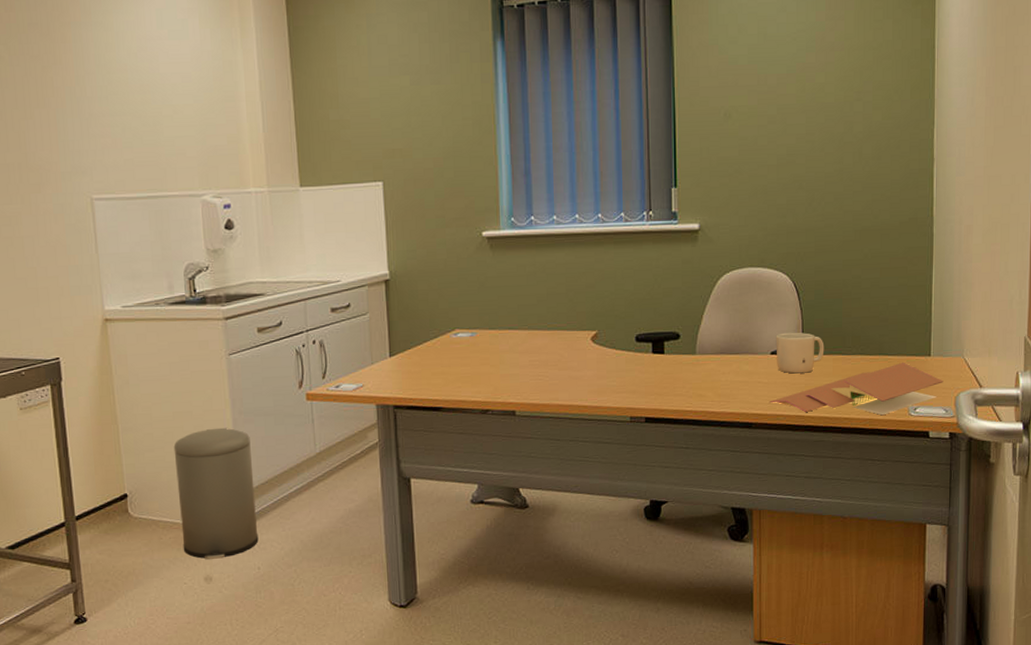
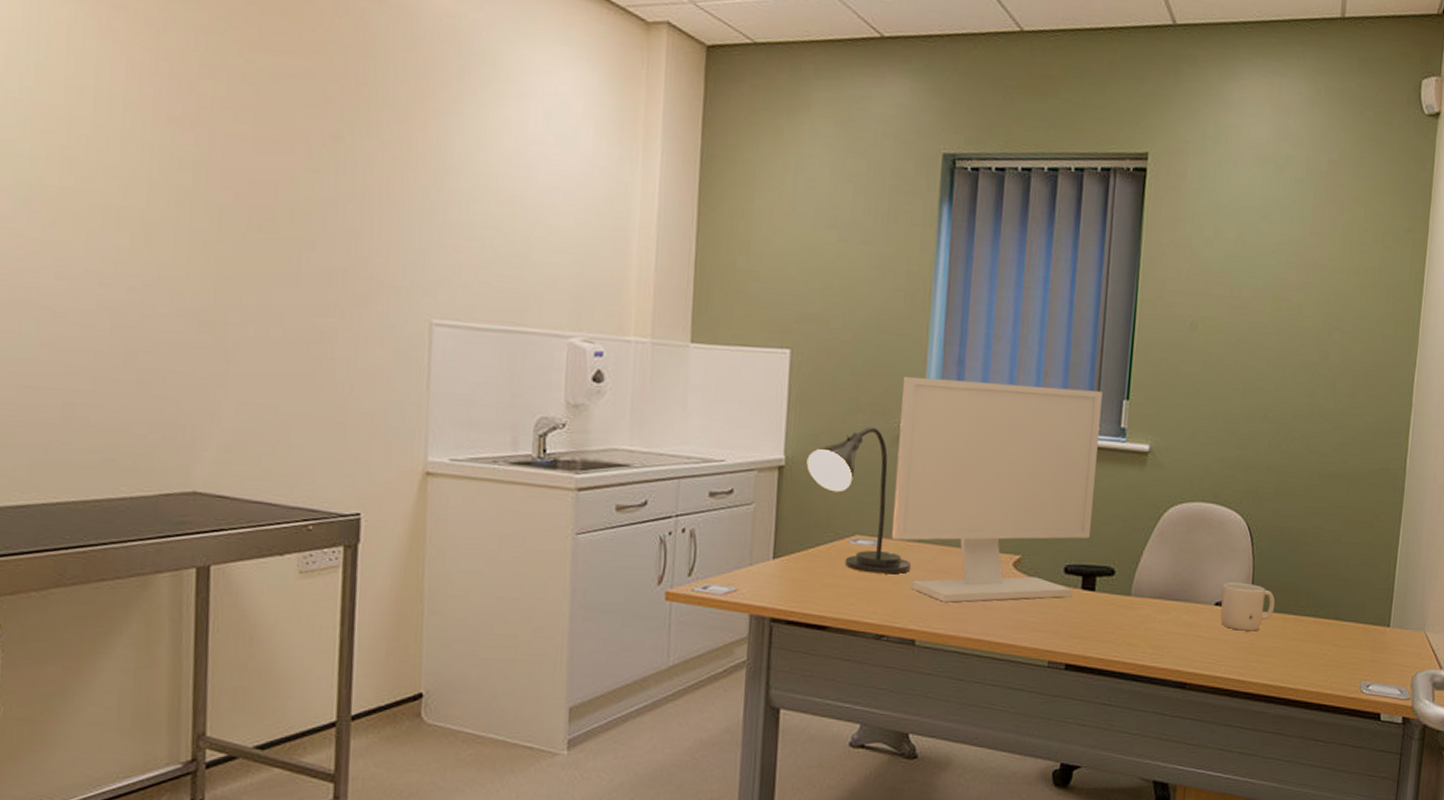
pedal bin: present [173,427,259,560] -> none [485,622,589,786]
desk lamp: none [407,238,505,360] -> present [806,426,912,575]
computer monitor: none [481,183,656,377] -> present [891,376,1103,603]
papers: present [770,362,944,416] -> none [1208,630,1401,690]

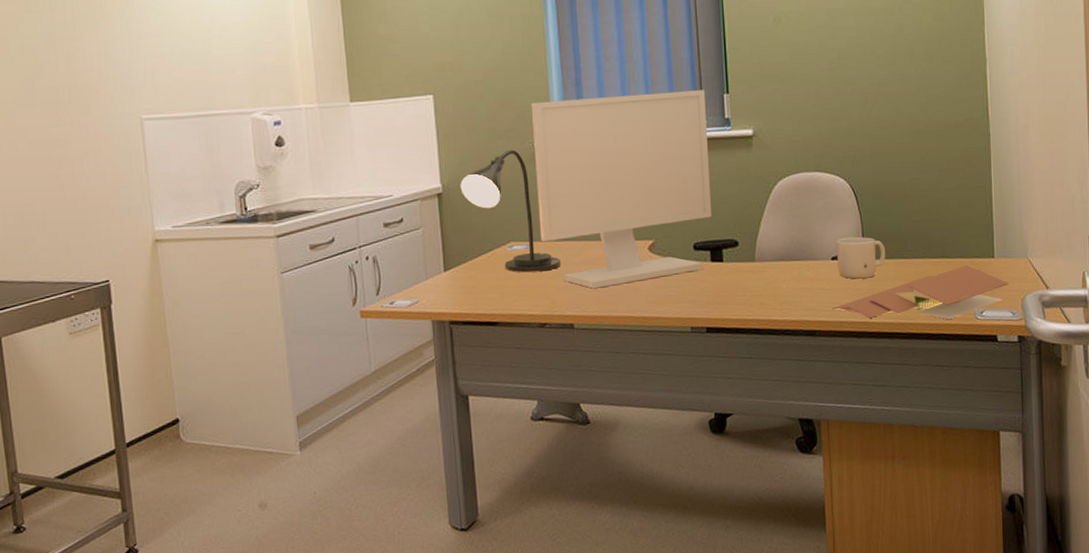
papers: none [1208,630,1401,690] -> present [833,264,1009,320]

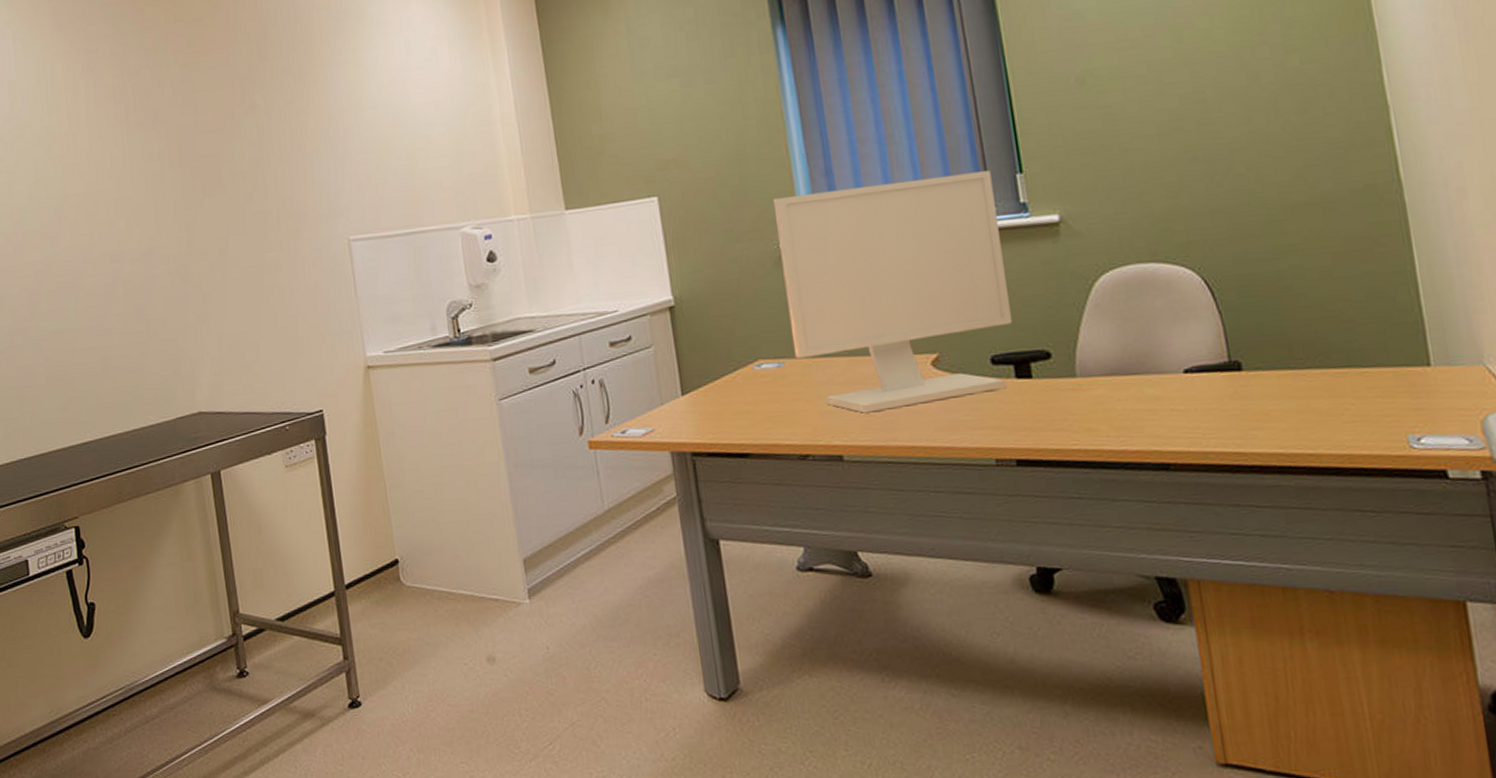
desk lamp: present [460,149,562,273] -> none [694,253,823,396]
papers: present [833,264,1009,320] -> none [1191,375,1458,450]
mug: present [835,236,886,279] -> none [1187,342,1264,397]

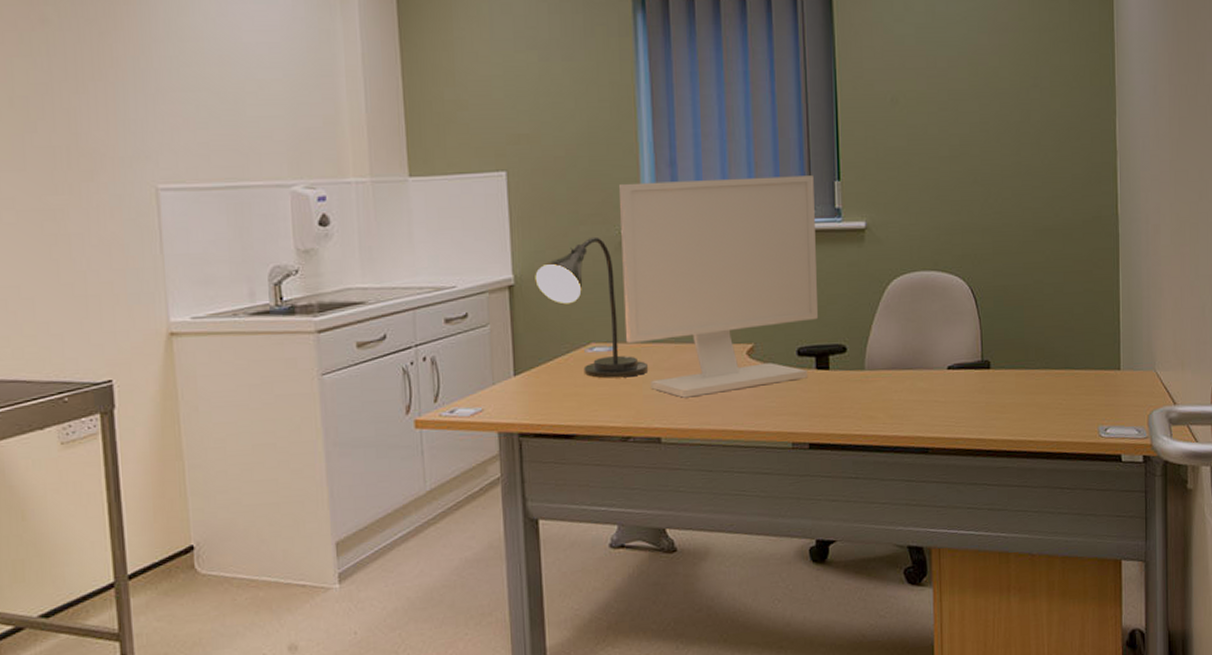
desk lamp: none [694,253,823,396] -> present [535,236,649,379]

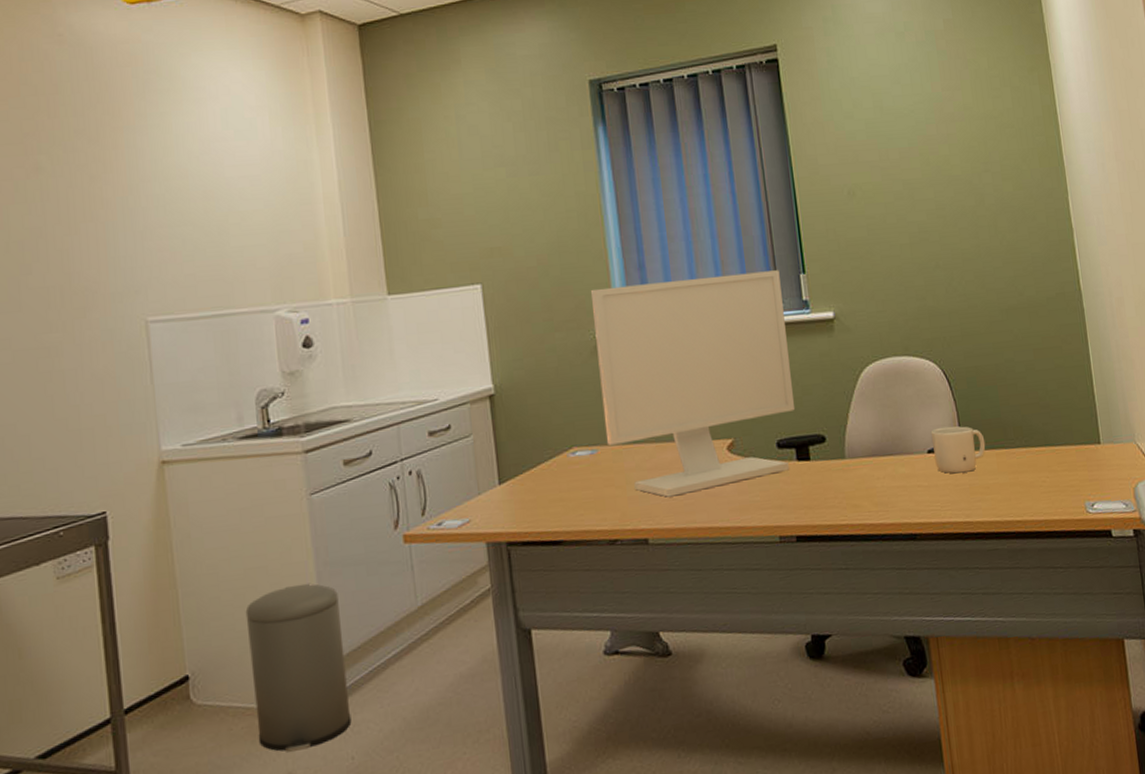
pedal bin: none [252,462,356,624] -> present [245,583,352,752]
desk lamp: present [535,236,649,379] -> none [514,342,632,483]
mug: none [952,344,1006,391] -> present [930,426,986,474]

